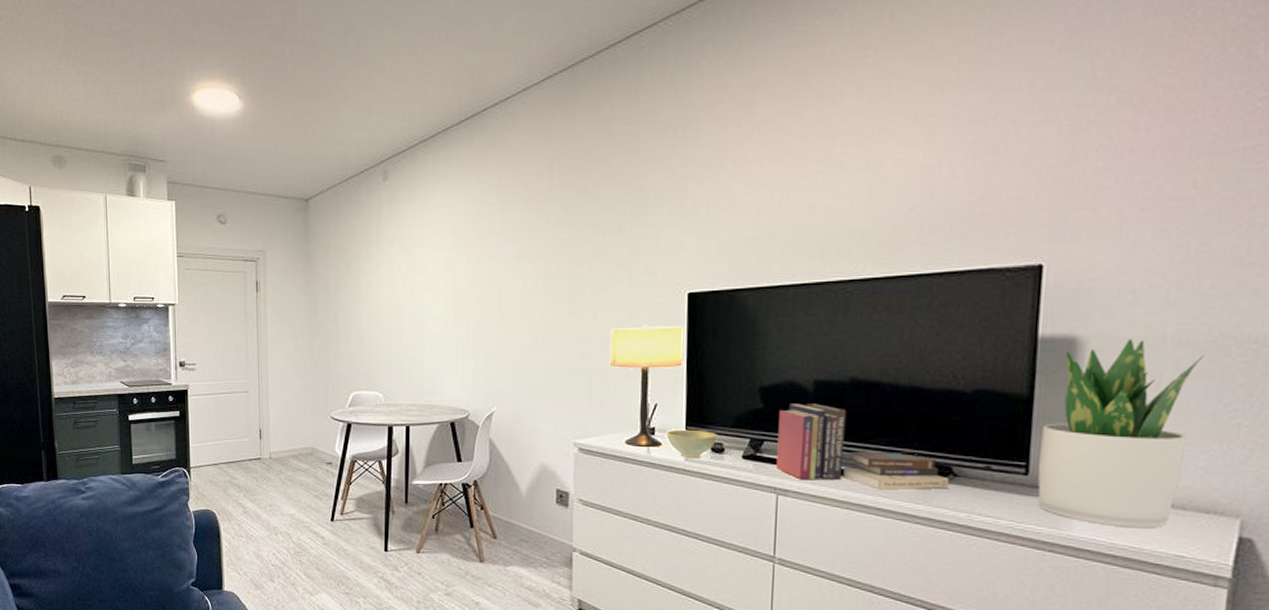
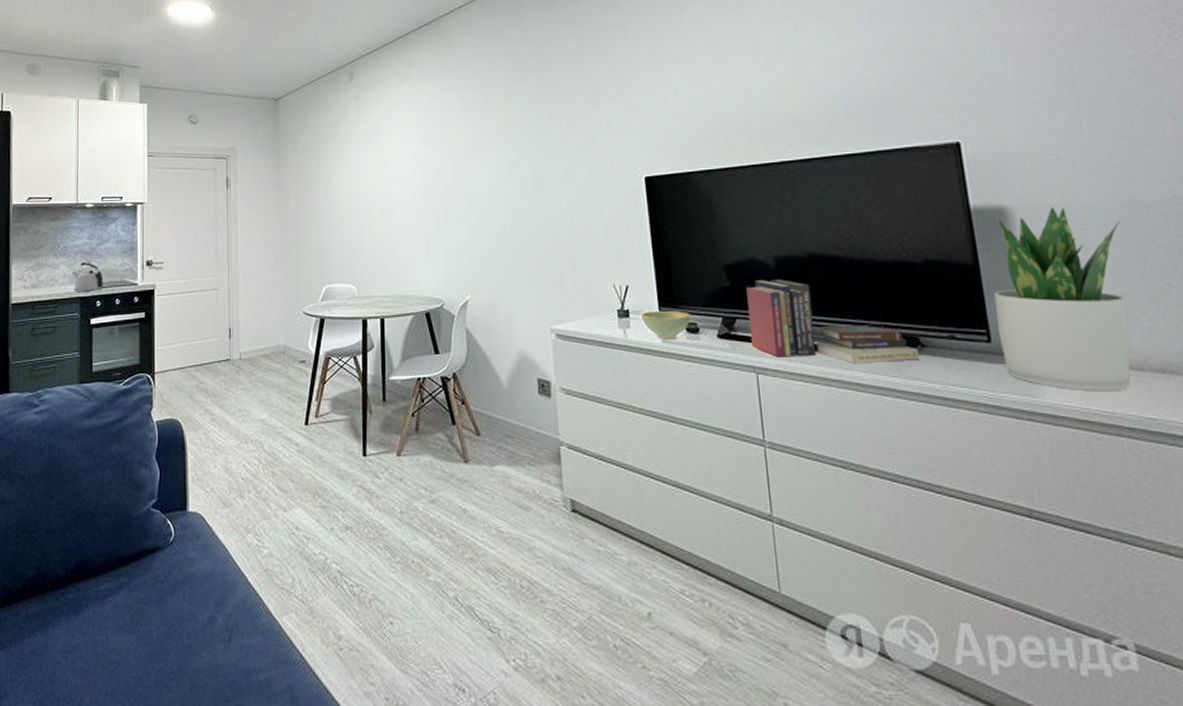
kettle: none [109,360,139,390] -> present [72,261,103,293]
table lamp: present [609,326,683,448] -> none [576,210,647,331]

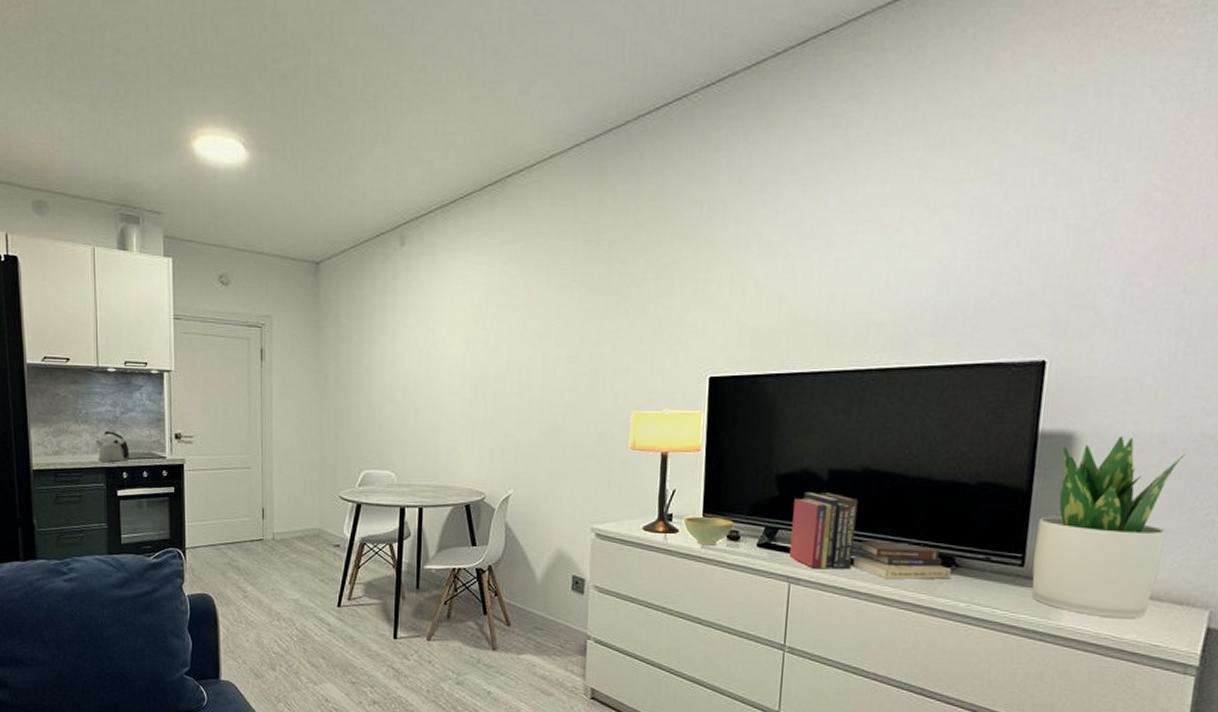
table lamp: none [576,210,647,331] -> present [629,410,703,535]

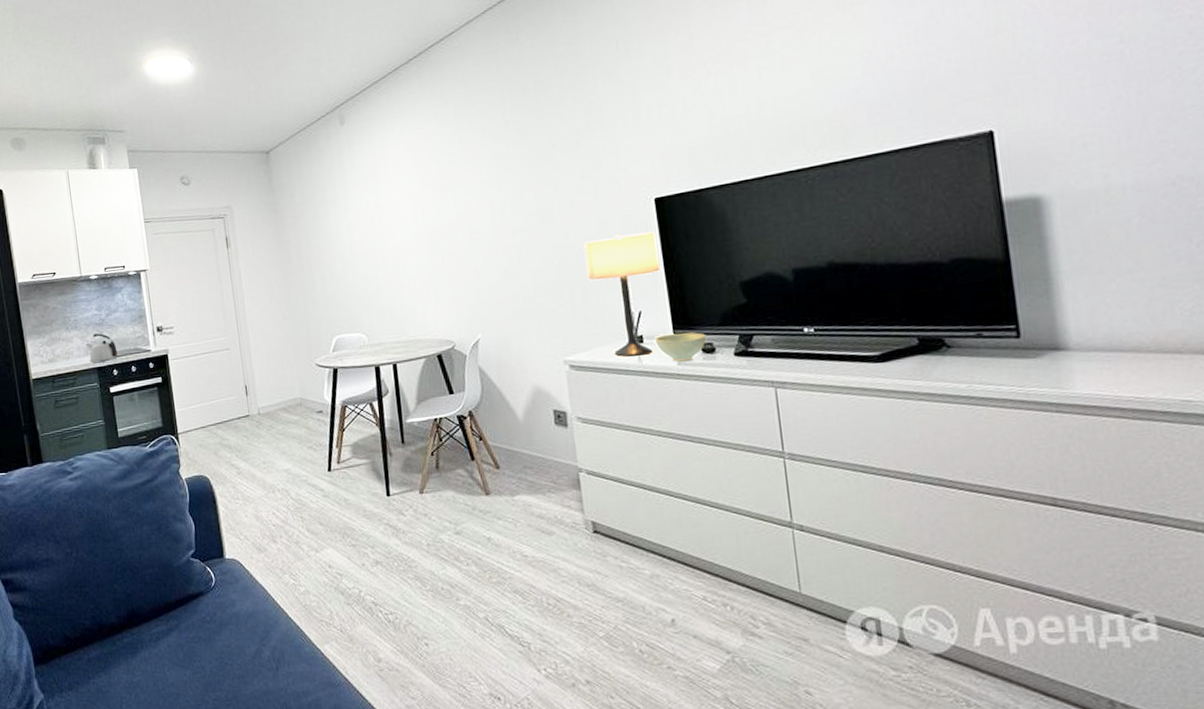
books: present [790,492,859,570] -> none [763,291,836,370]
books: present [852,540,952,580] -> none [835,330,945,371]
planter: present [1031,436,1185,619] -> none [1024,192,1170,379]

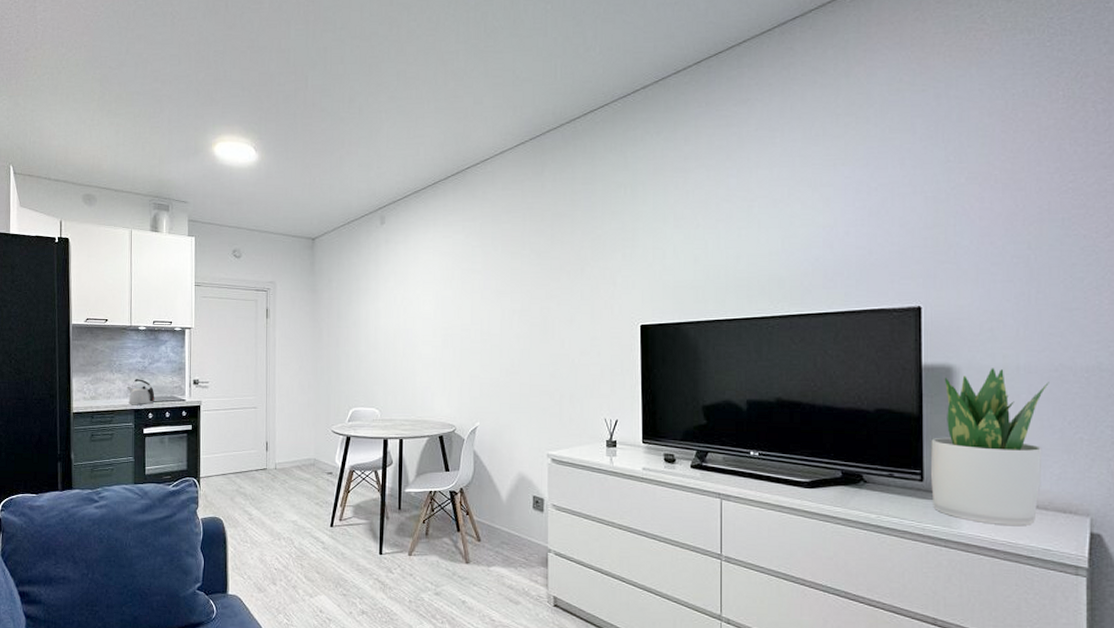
table lamp: present [585,233,660,358] -> none [576,353,637,459]
bowl: present [654,332,707,362] -> none [625,442,670,468]
planter: none [1024,192,1170,379] -> present [930,368,1049,527]

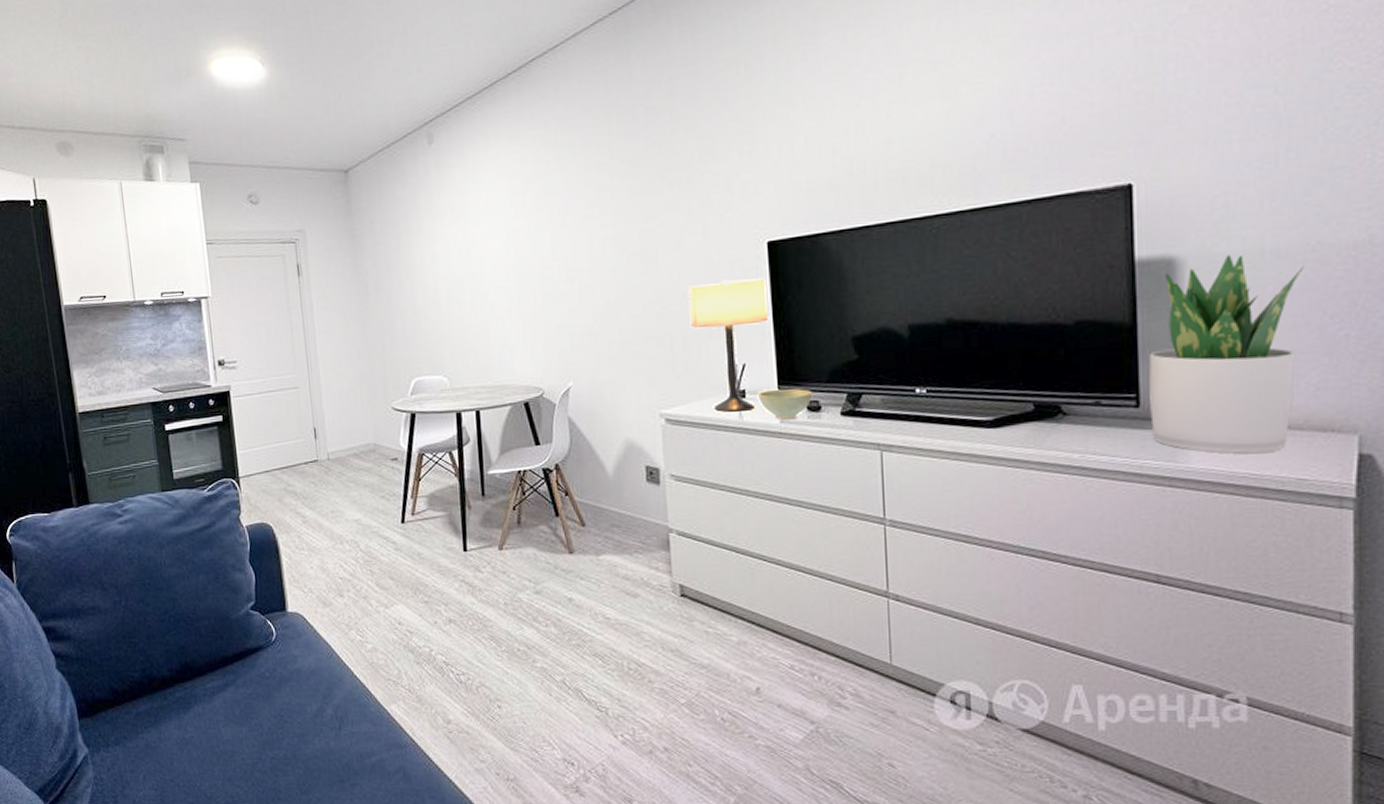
kettle: present [126,378,155,405] -> none [139,364,174,398]
table lamp: none [576,353,637,459] -> present [689,280,768,413]
bowl: none [625,442,670,468] -> present [757,388,813,420]

